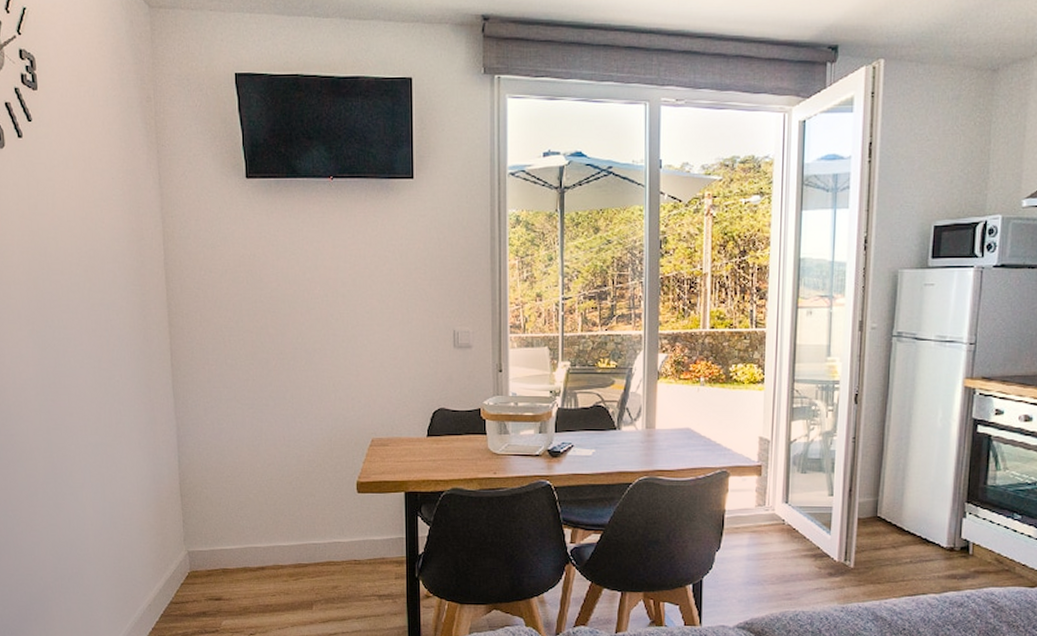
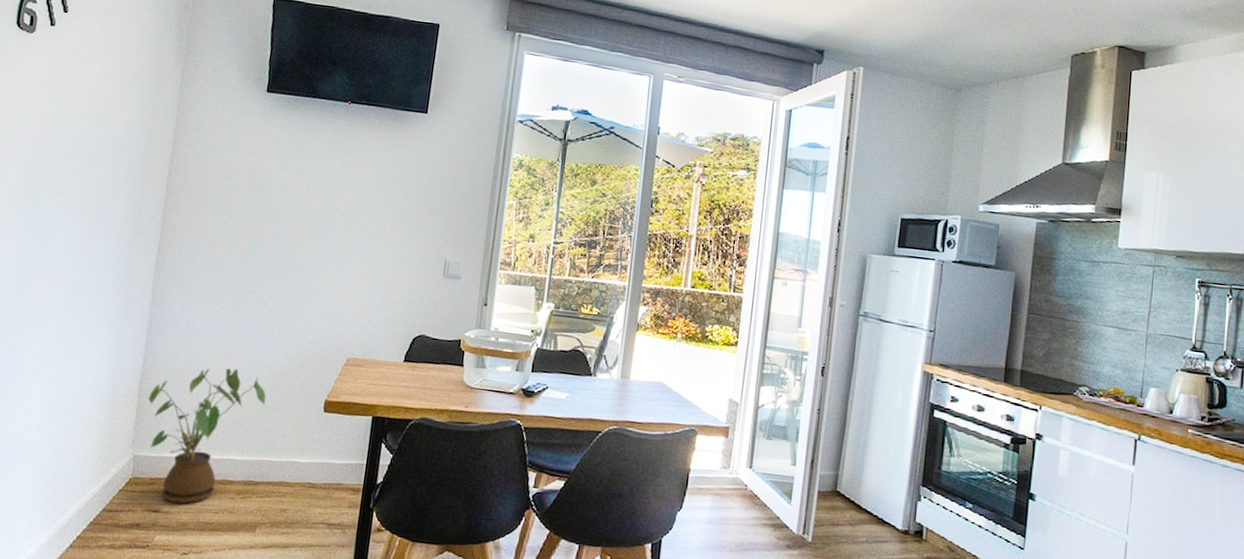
house plant: none [191,461,301,591] -> present [148,368,266,504]

